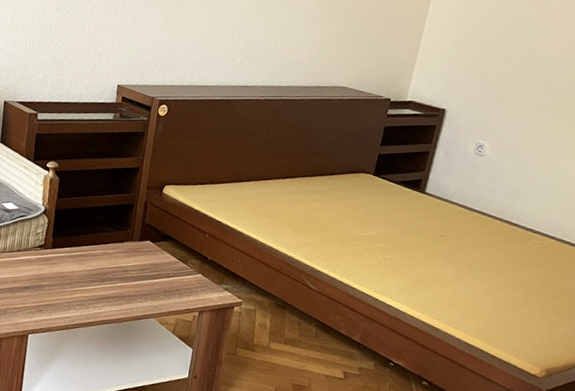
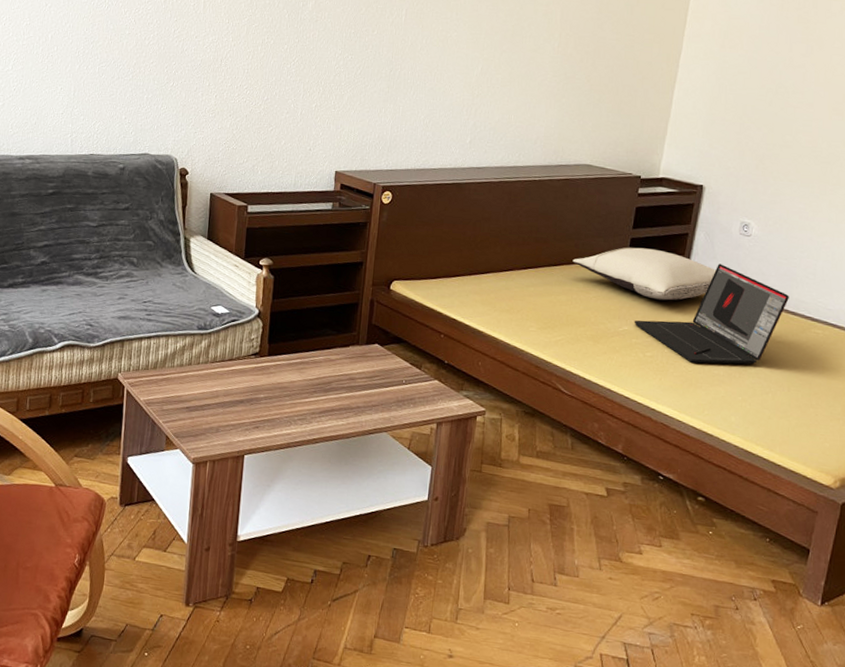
pillow: none [325,162,452,211] -> present [572,247,717,301]
laptop: none [376,179,514,269] -> present [634,264,789,365]

